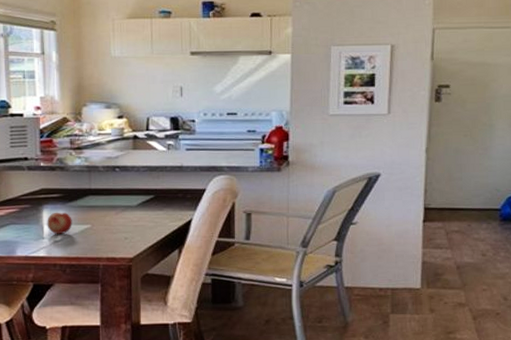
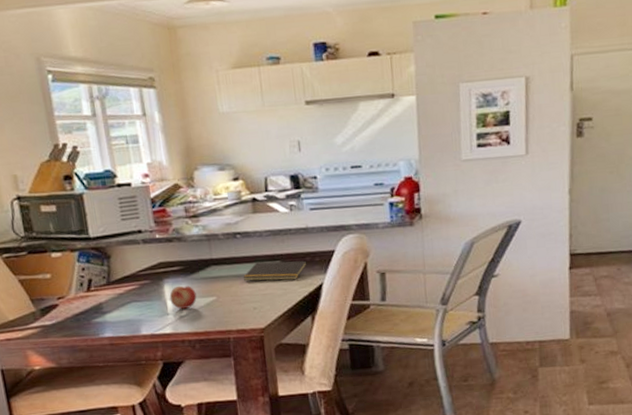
notepad: none [117,194,179,214] -> present [243,260,307,282]

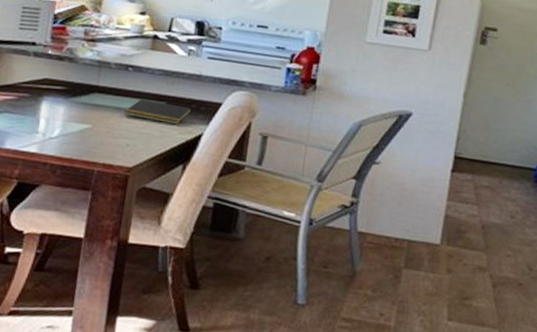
fruit: present [169,285,197,310] -> none [44,105,73,131]

